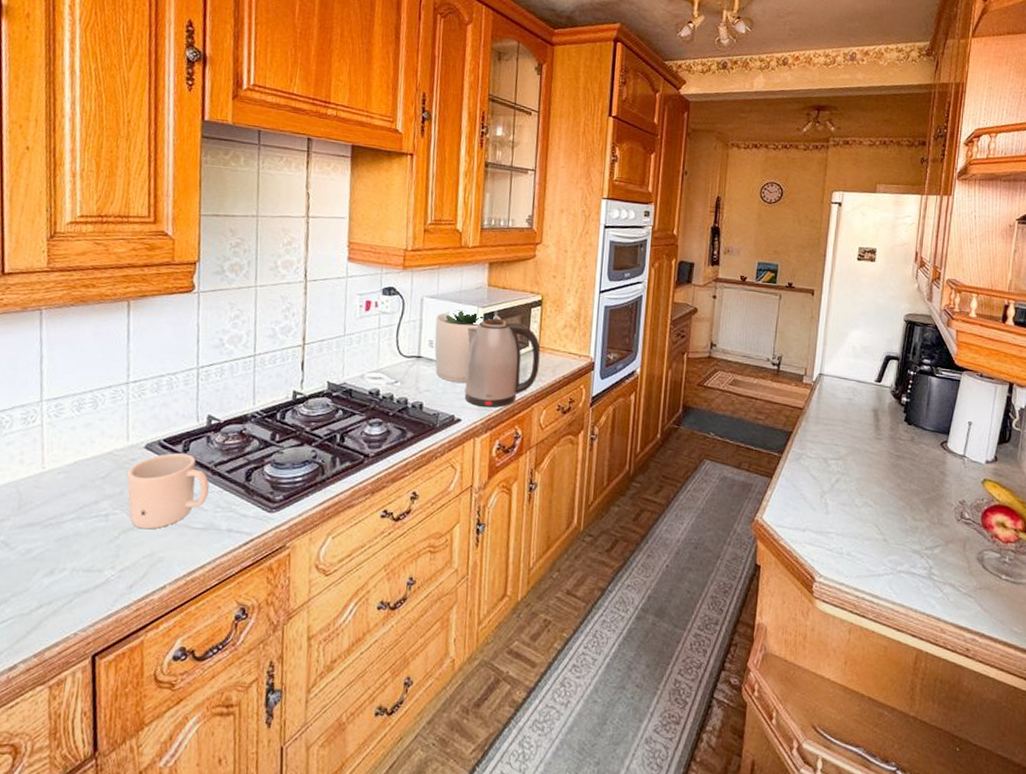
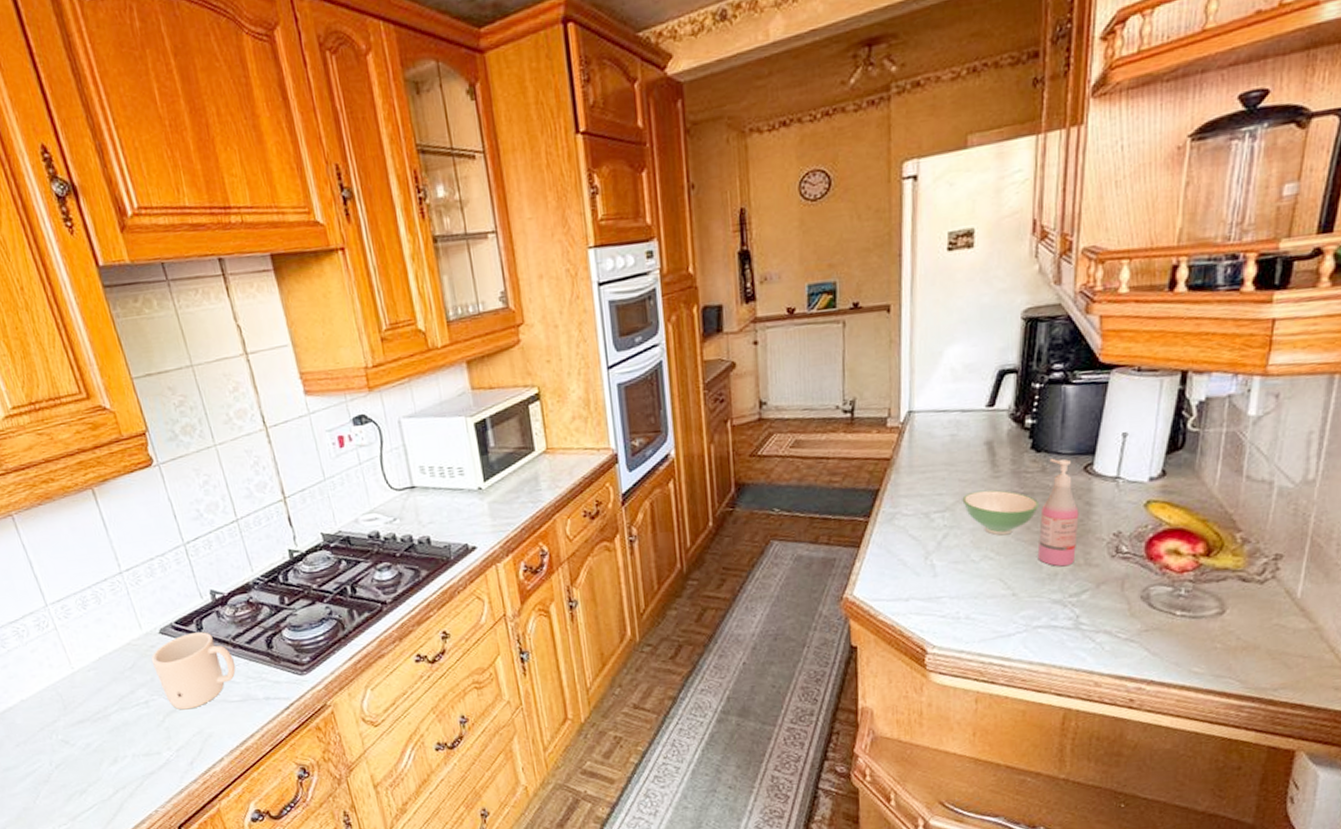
planter: present [434,310,501,384] -> none [420,421,496,508]
kettle: present [464,318,541,408] -> none [459,425,553,529]
bowl: none [852,447,908,488] -> present [962,489,1040,536]
soap dispenser: none [904,431,936,523] -> present [1037,458,1079,567]

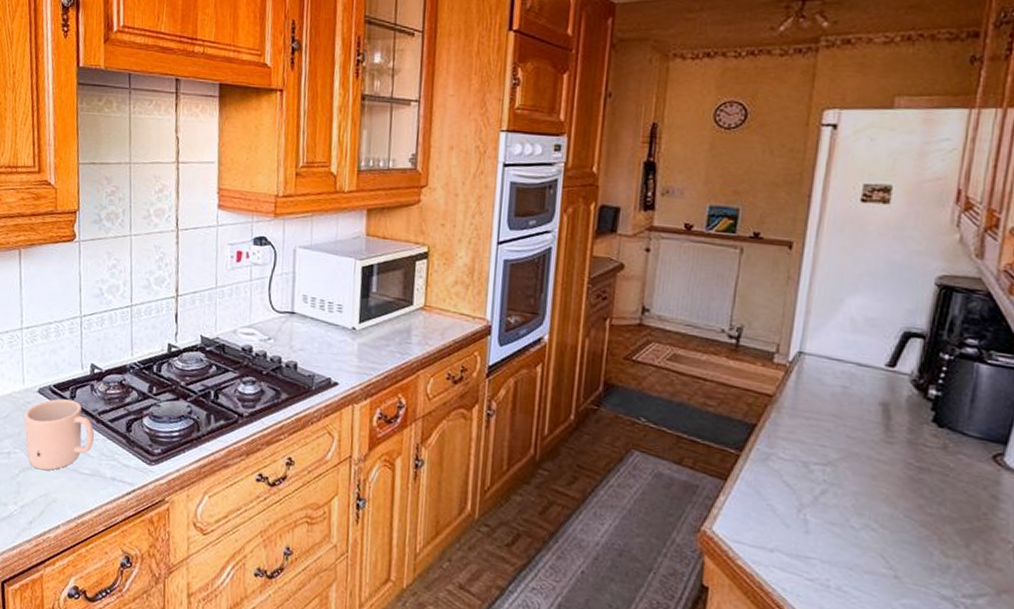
bowl: present [962,489,1040,536] -> none [847,452,937,509]
soap dispenser: present [1037,458,1079,567] -> none [928,437,983,562]

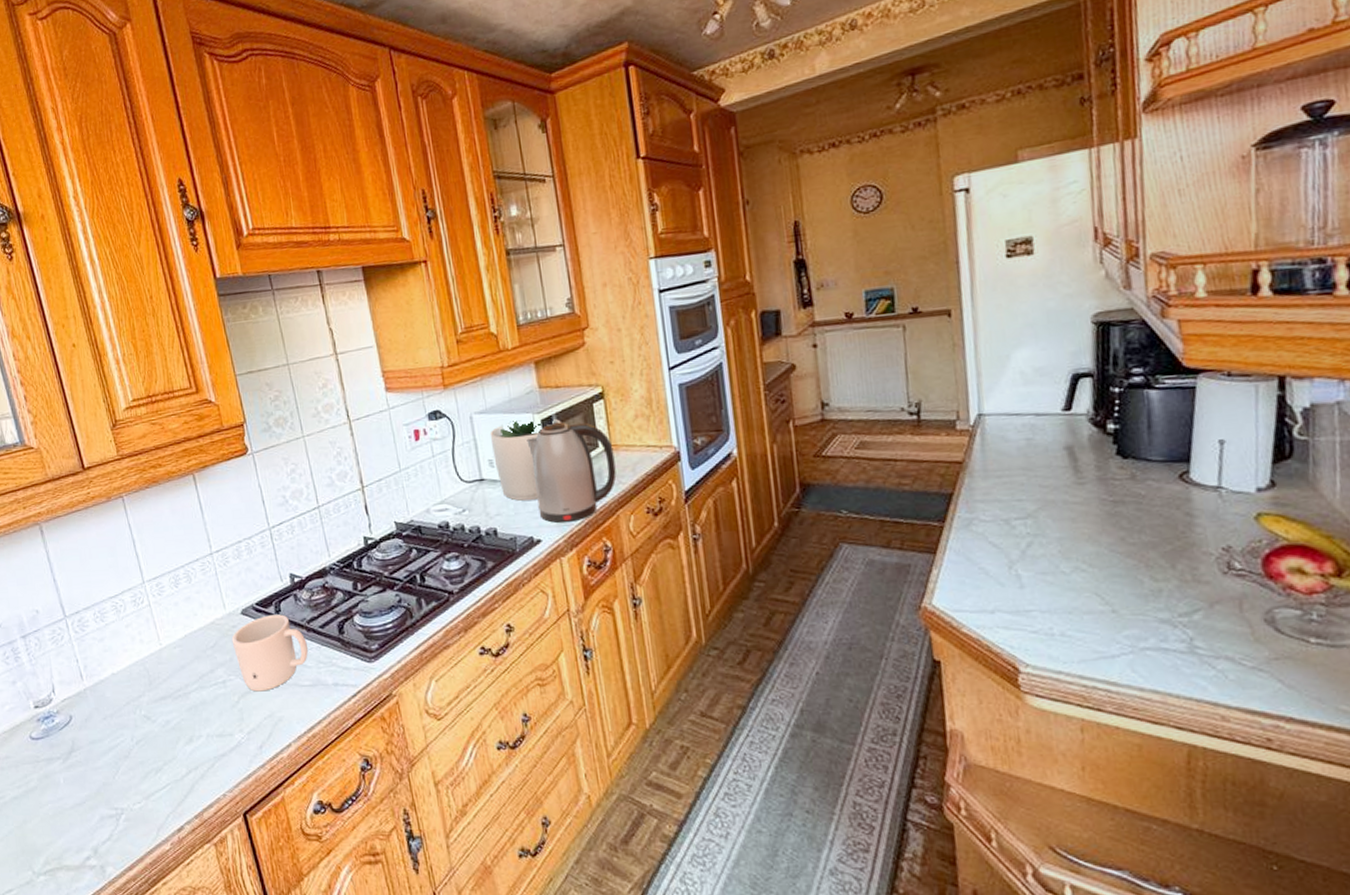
planter: none [308,262,381,344] -> present [490,418,561,501]
kettle: none [341,272,427,372] -> present [526,422,617,523]

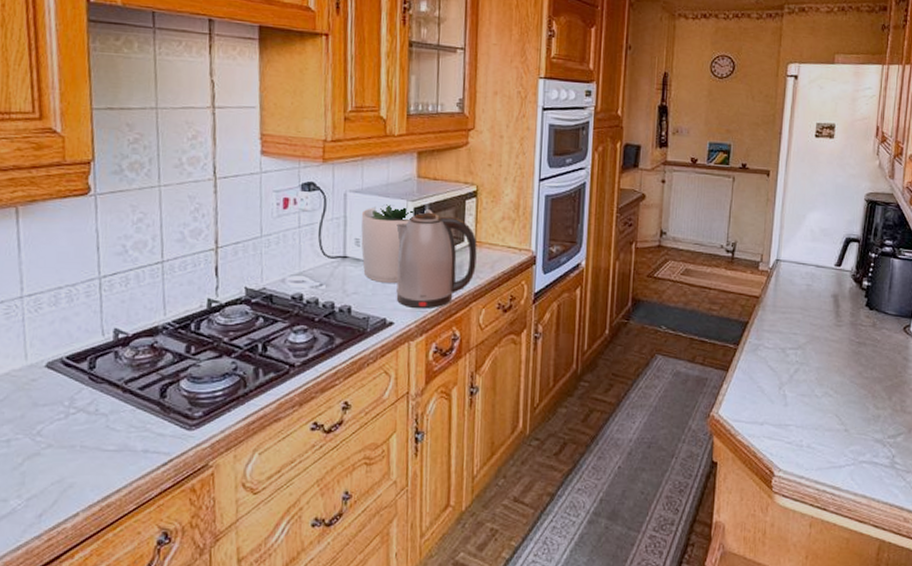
mug: present [231,614,308,692] -> none [27,371,120,454]

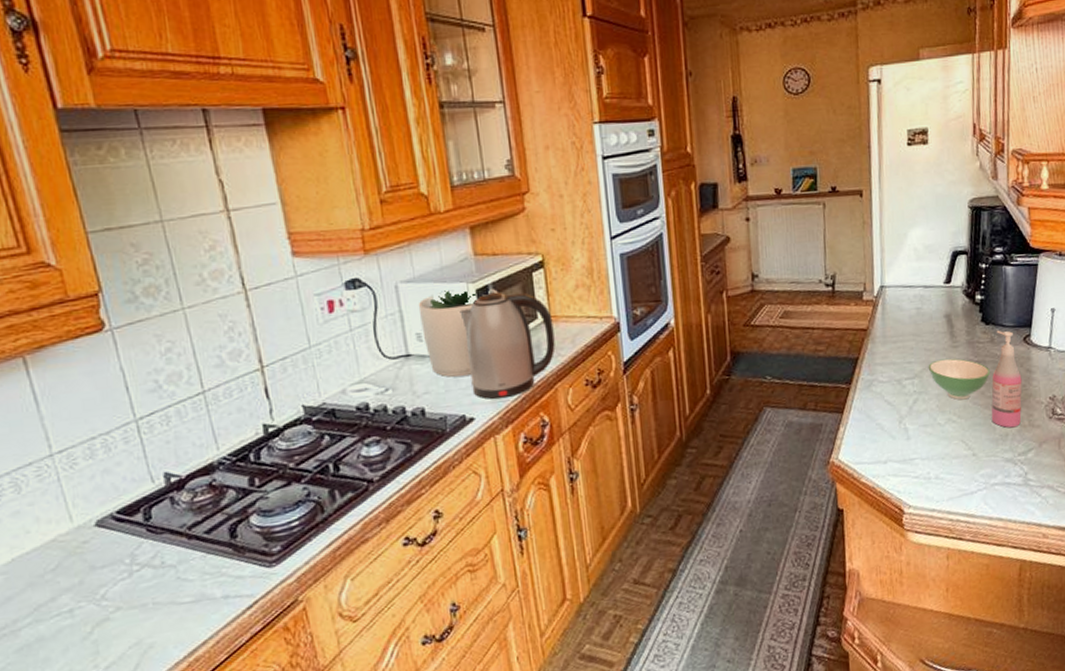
bowl: none [811,335,870,377] -> present [928,358,991,400]
soap dispenser: none [866,316,899,411] -> present [991,330,1022,428]

